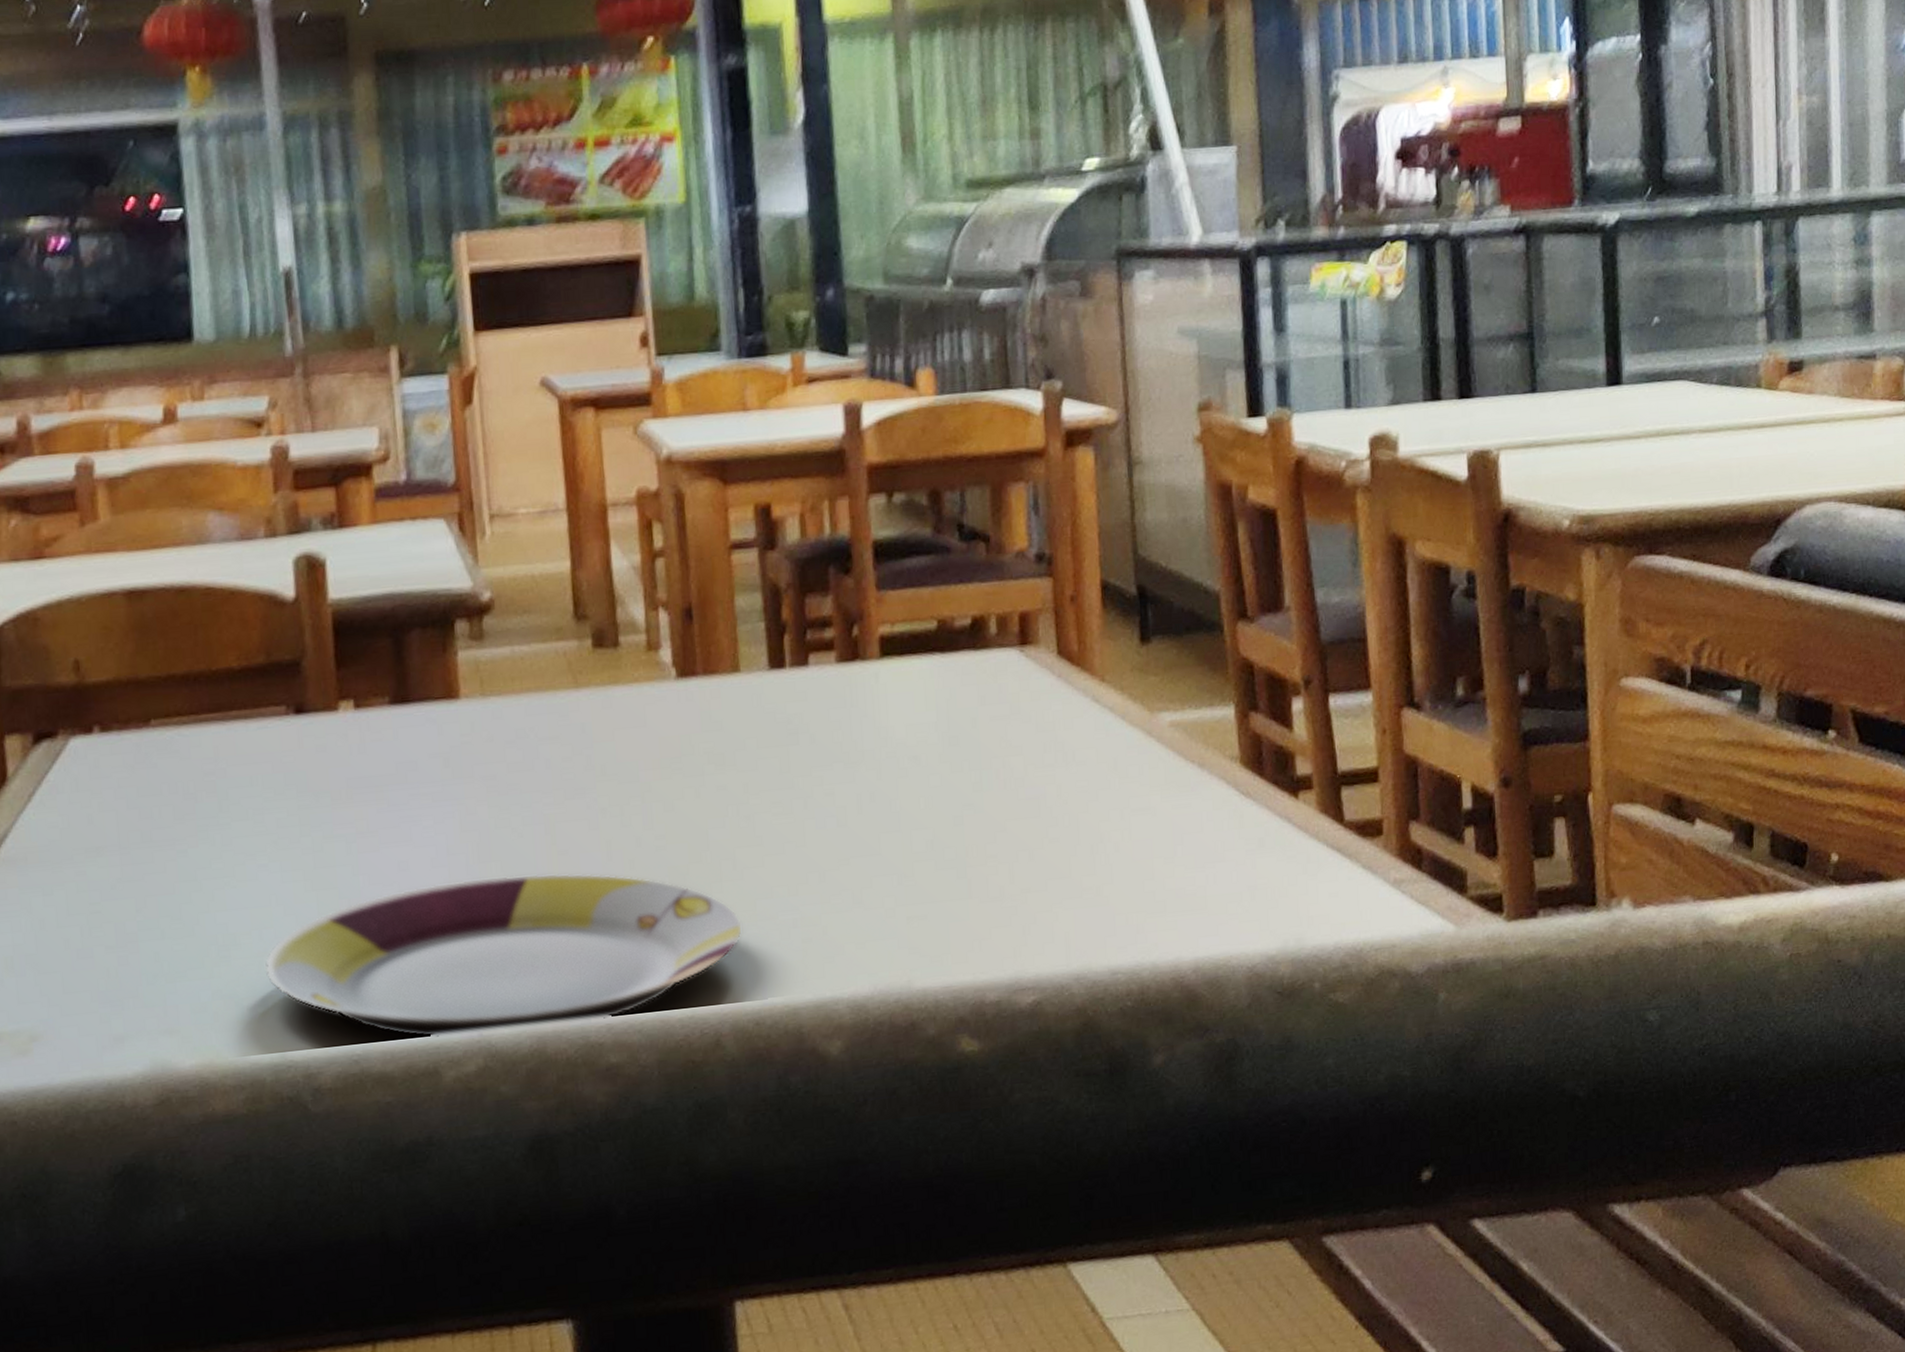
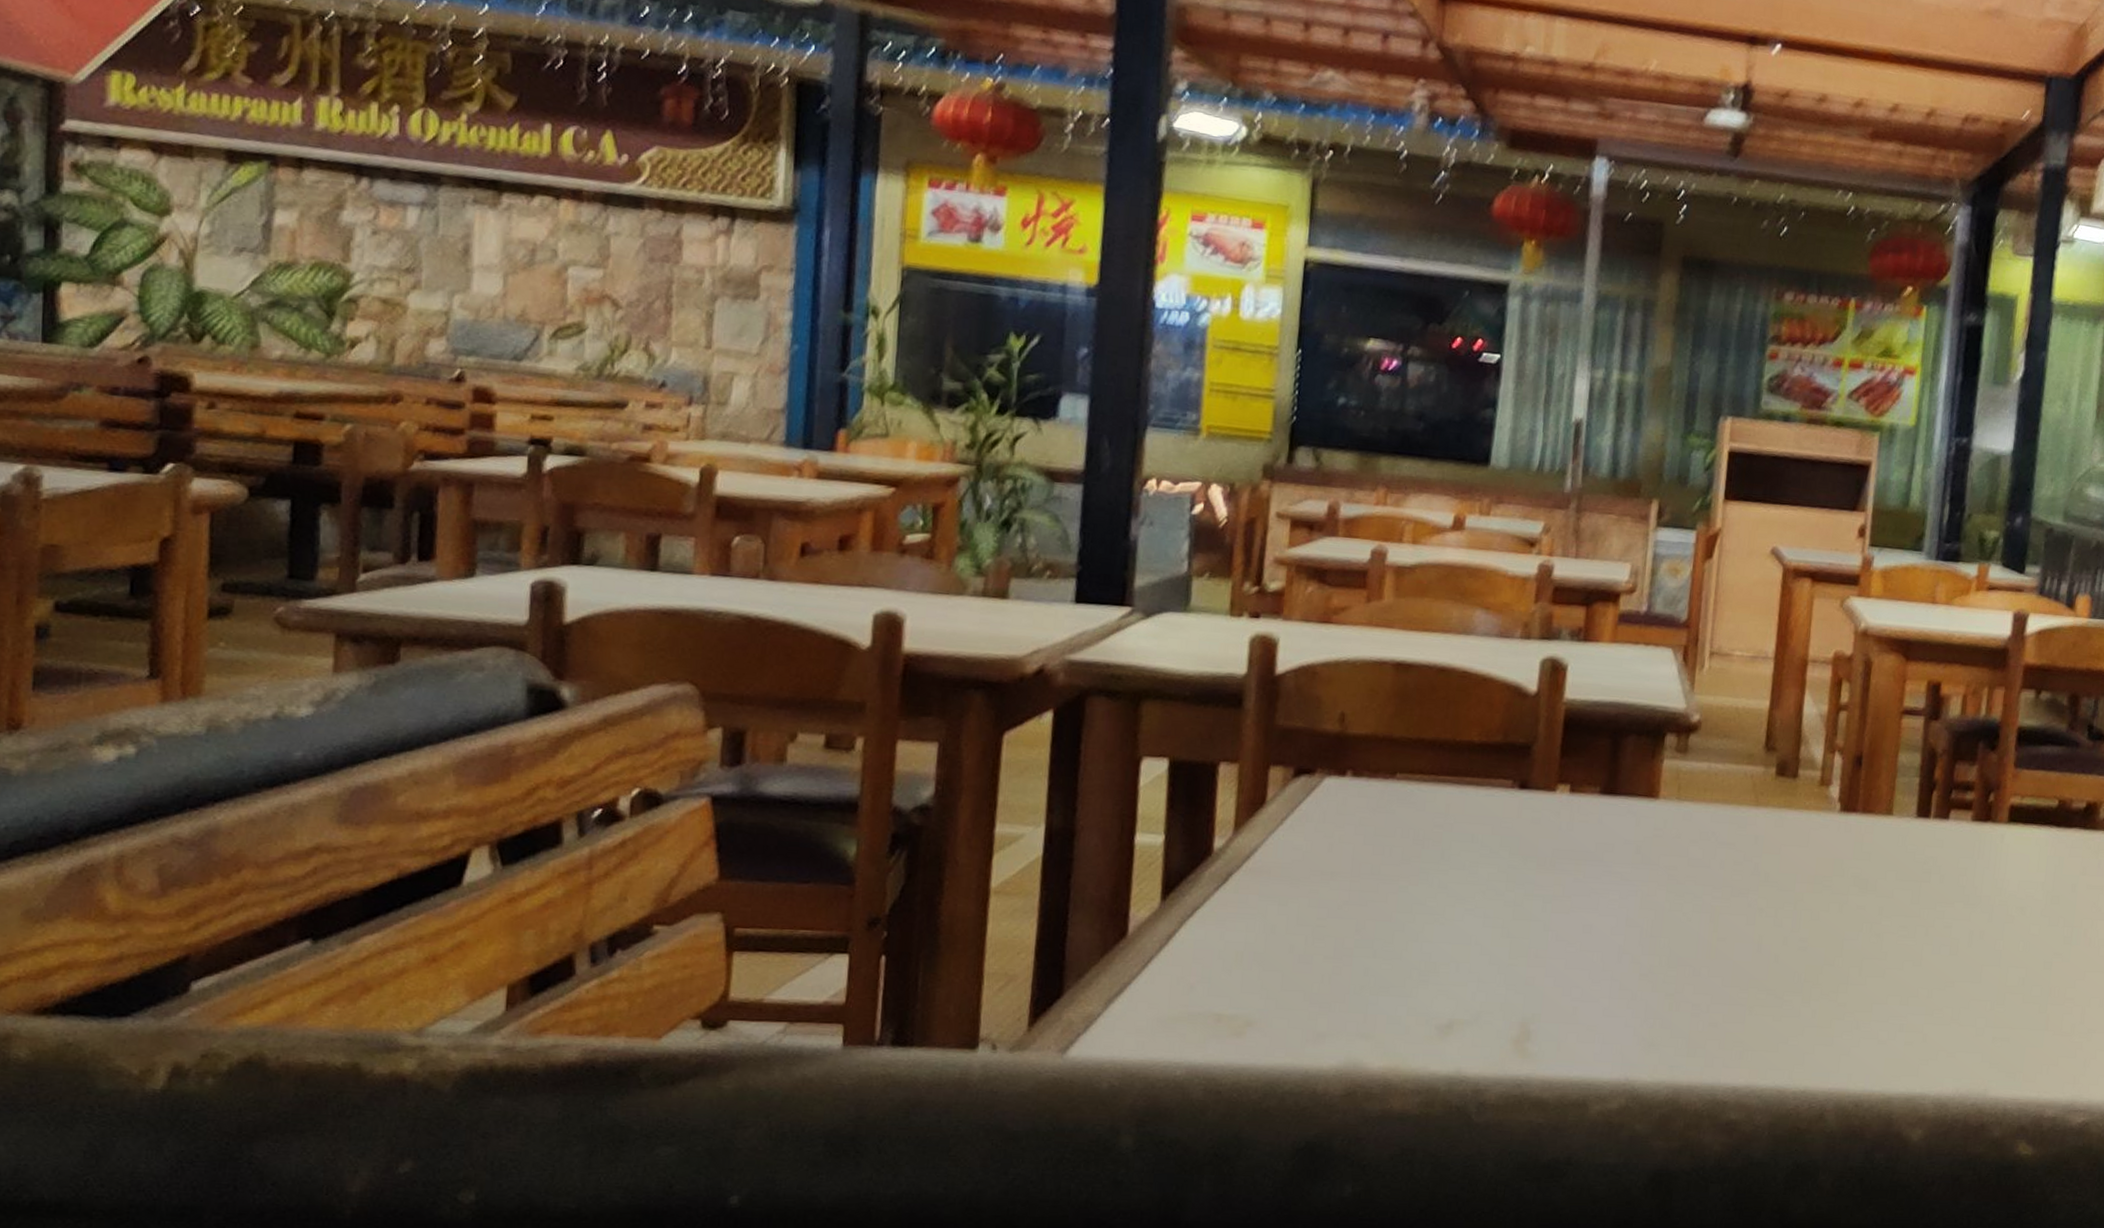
plate: present [264,873,741,1038] -> none [1455,948,1858,1082]

